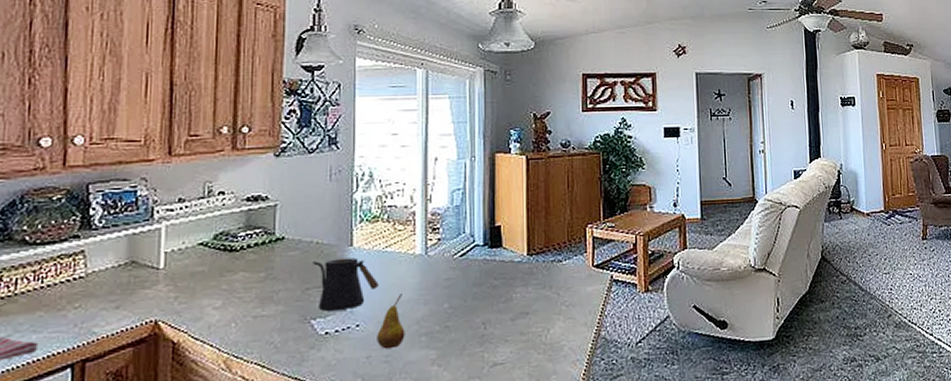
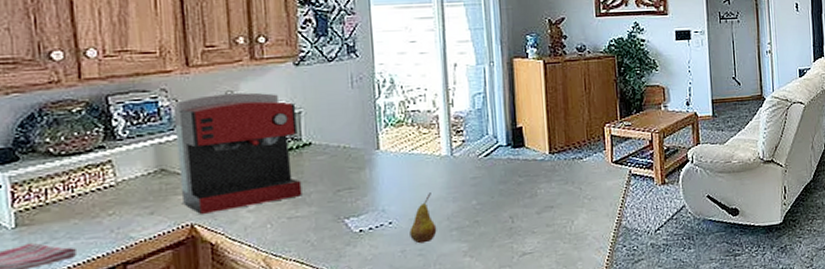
coffee maker: none [149,183,273,311] -> present [172,92,302,215]
kettle: present [313,257,379,311] -> none [342,160,408,211]

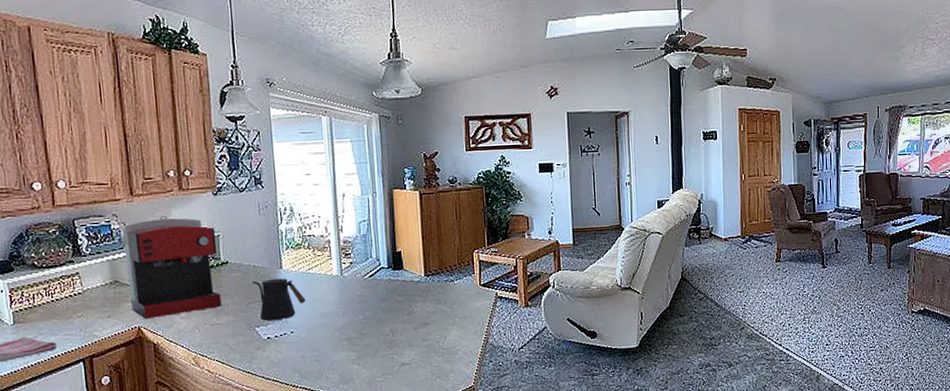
kettle: none [342,160,408,211] -> present [252,278,306,321]
fruit: present [409,193,437,244] -> none [307,307,330,351]

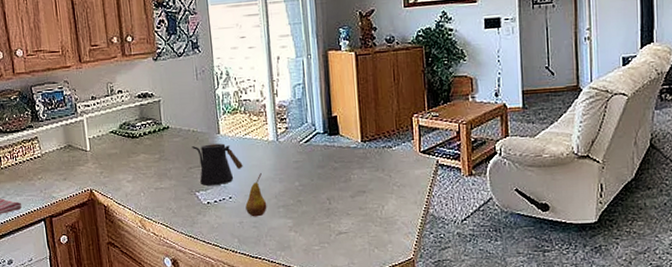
coffee maker: present [122,218,222,320] -> none [73,83,165,183]
fruit: none [307,307,330,351] -> present [245,173,267,217]

